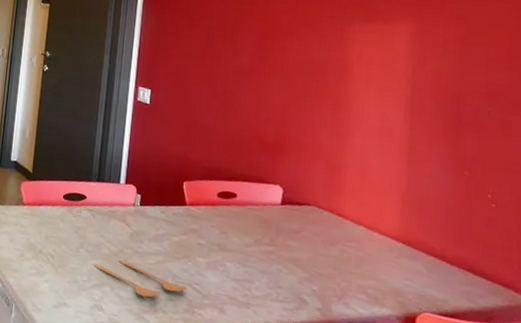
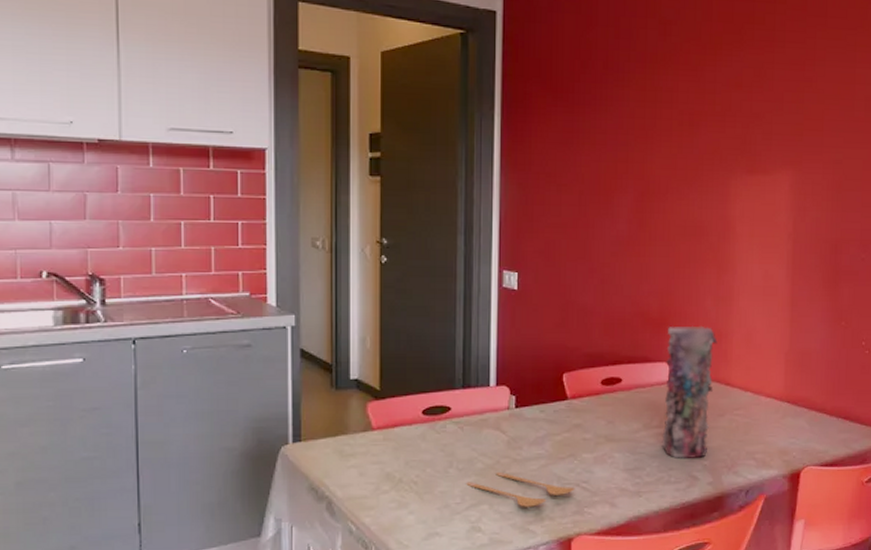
vase: none [271,153,331,282] -> present [662,325,718,458]

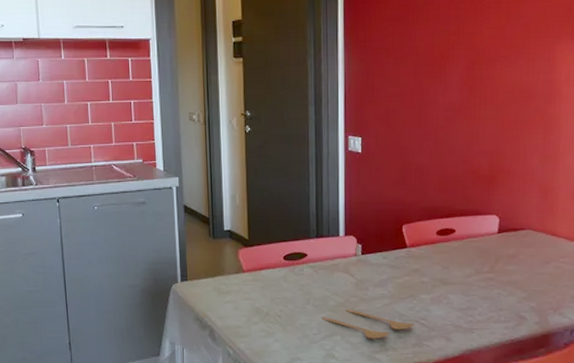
vase: present [662,325,718,458] -> none [492,181,544,300]

